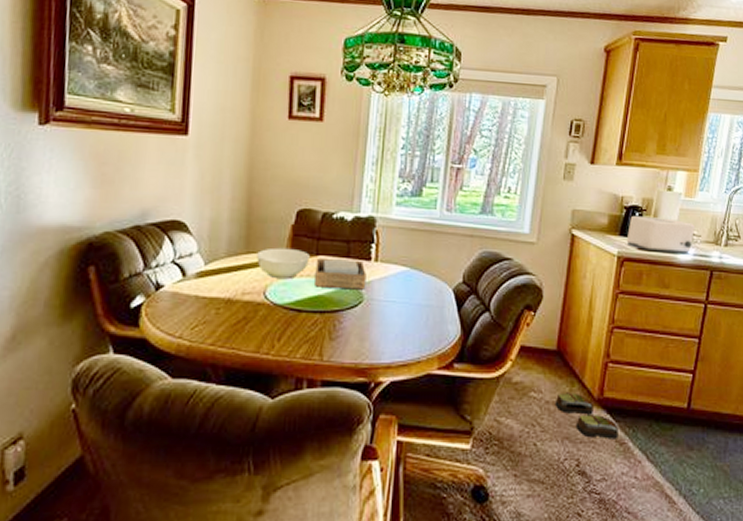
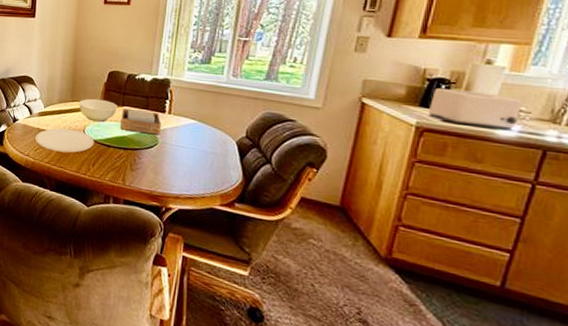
plate: none [192,292,280,327] -> present [35,128,95,153]
slippers: present [555,392,618,439] -> none [335,245,408,299]

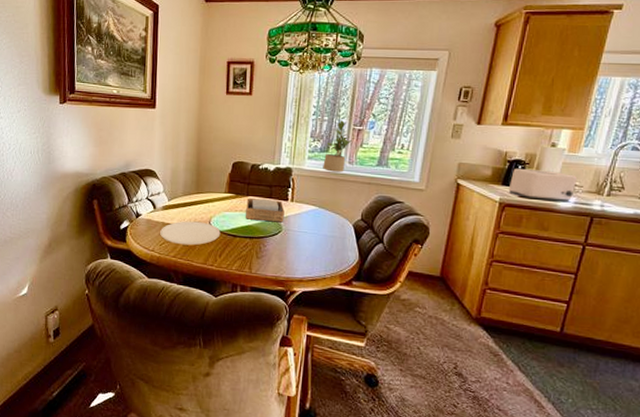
bowl: present [79,98,117,122] -> none [204,190,242,212]
potted plant: none [204,31,236,86] -> present [323,120,352,172]

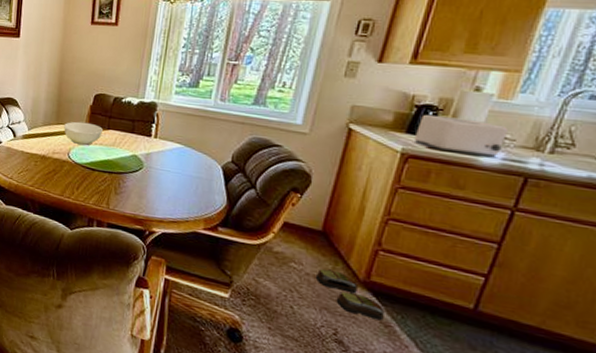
plate: present [160,221,221,246] -> none [19,151,79,177]
bowl: none [204,190,242,212] -> present [64,121,103,145]
napkin holder: present [246,198,285,223] -> none [105,132,147,159]
potted plant: present [323,120,352,172] -> none [191,54,225,110]
slippers: none [437,310,493,351] -> present [315,269,384,321]

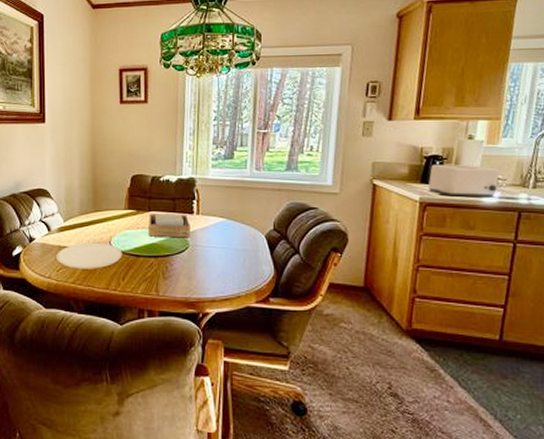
plate: none [19,151,79,177] -> present [57,242,122,269]
bowl: present [64,121,103,145] -> none [102,206,143,230]
napkin holder: none [105,132,147,159] -> present [149,214,191,238]
slippers: present [315,269,384,321] -> none [364,324,429,366]

